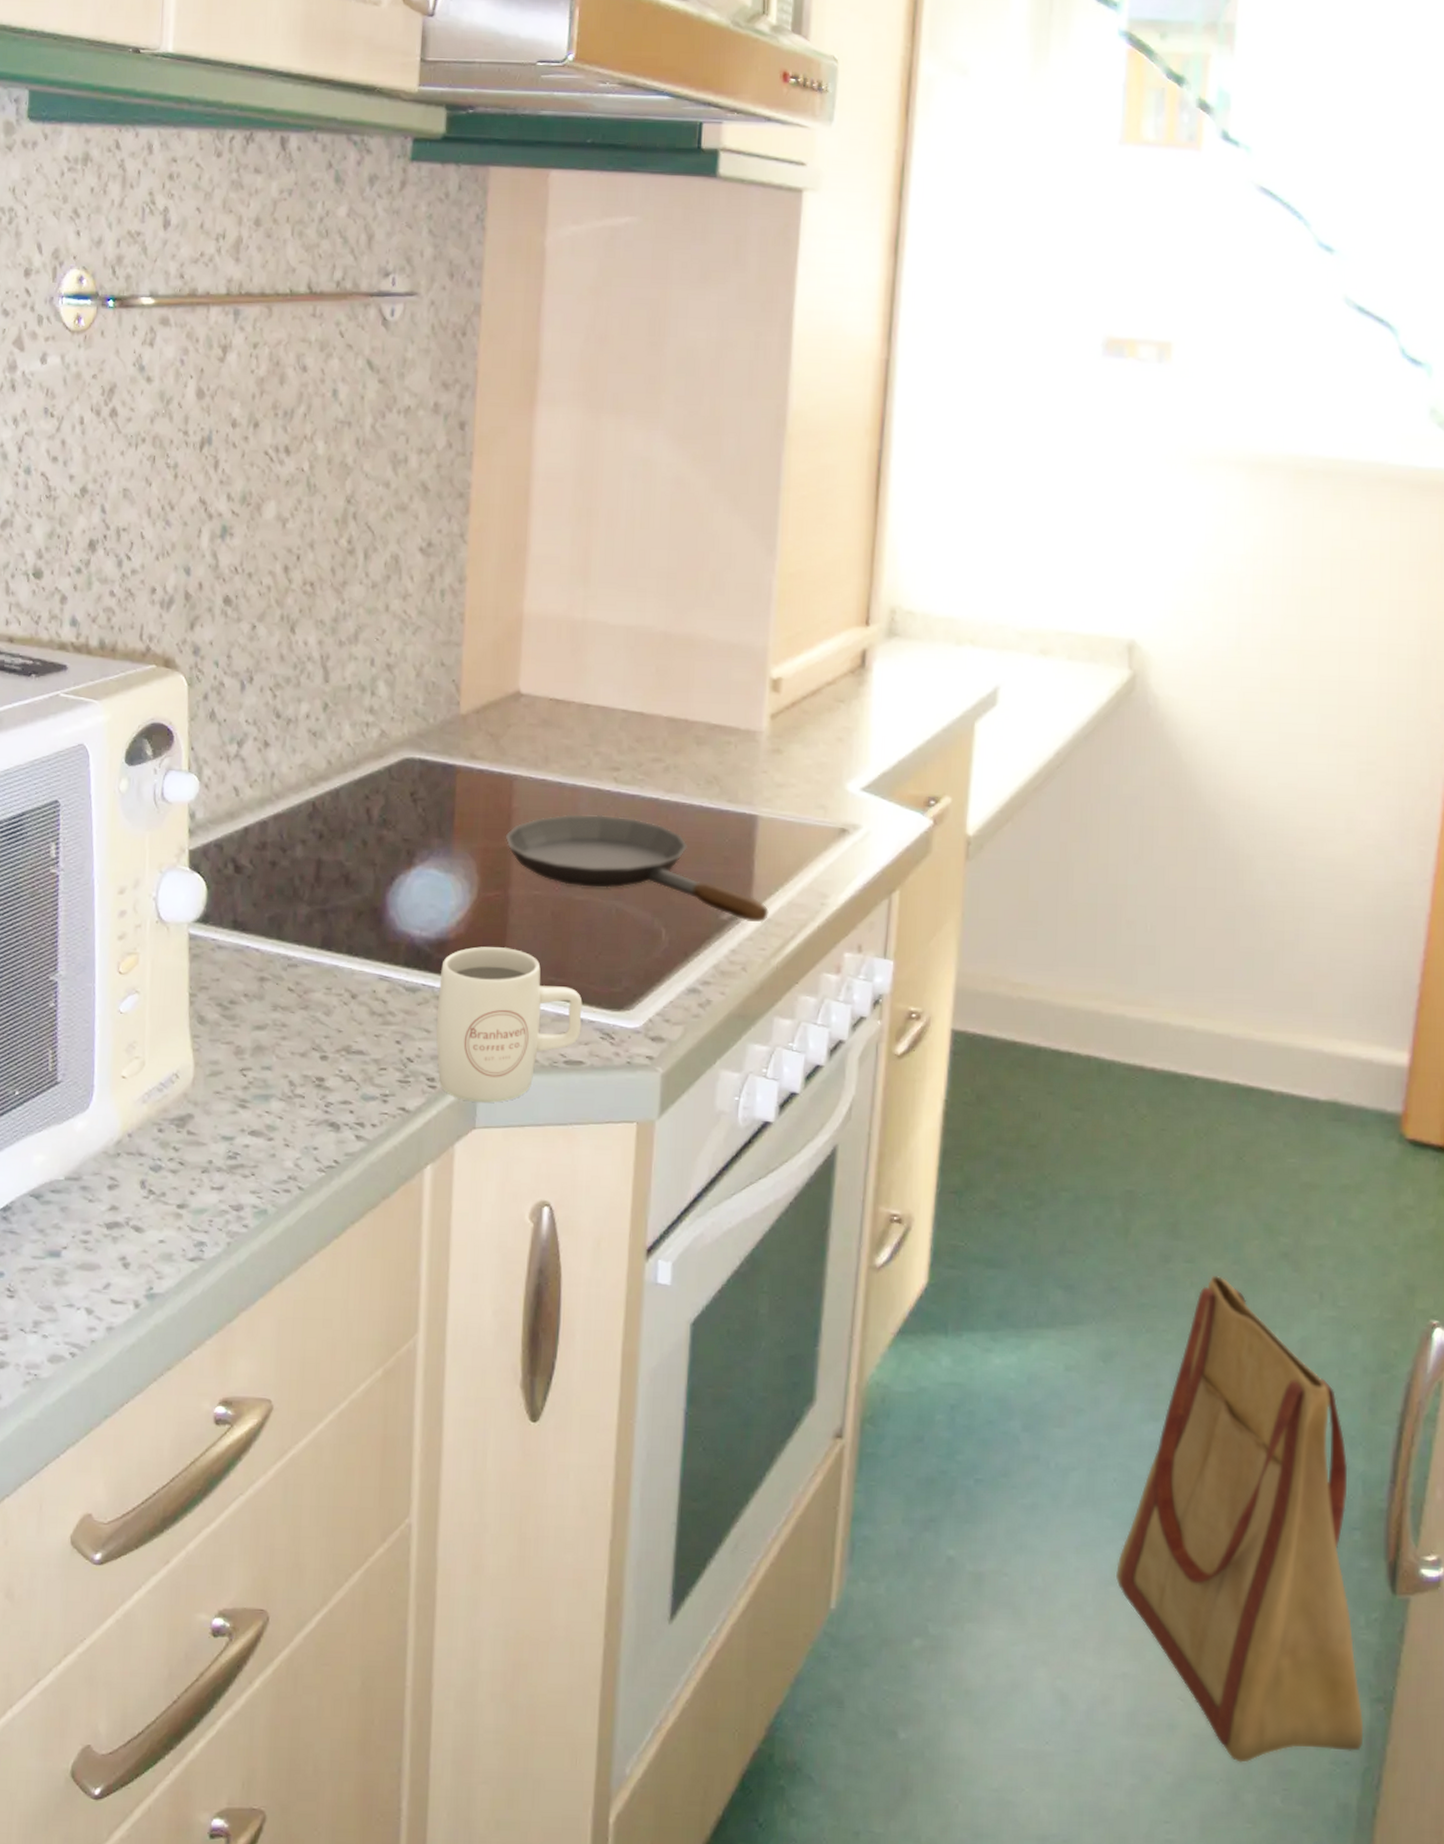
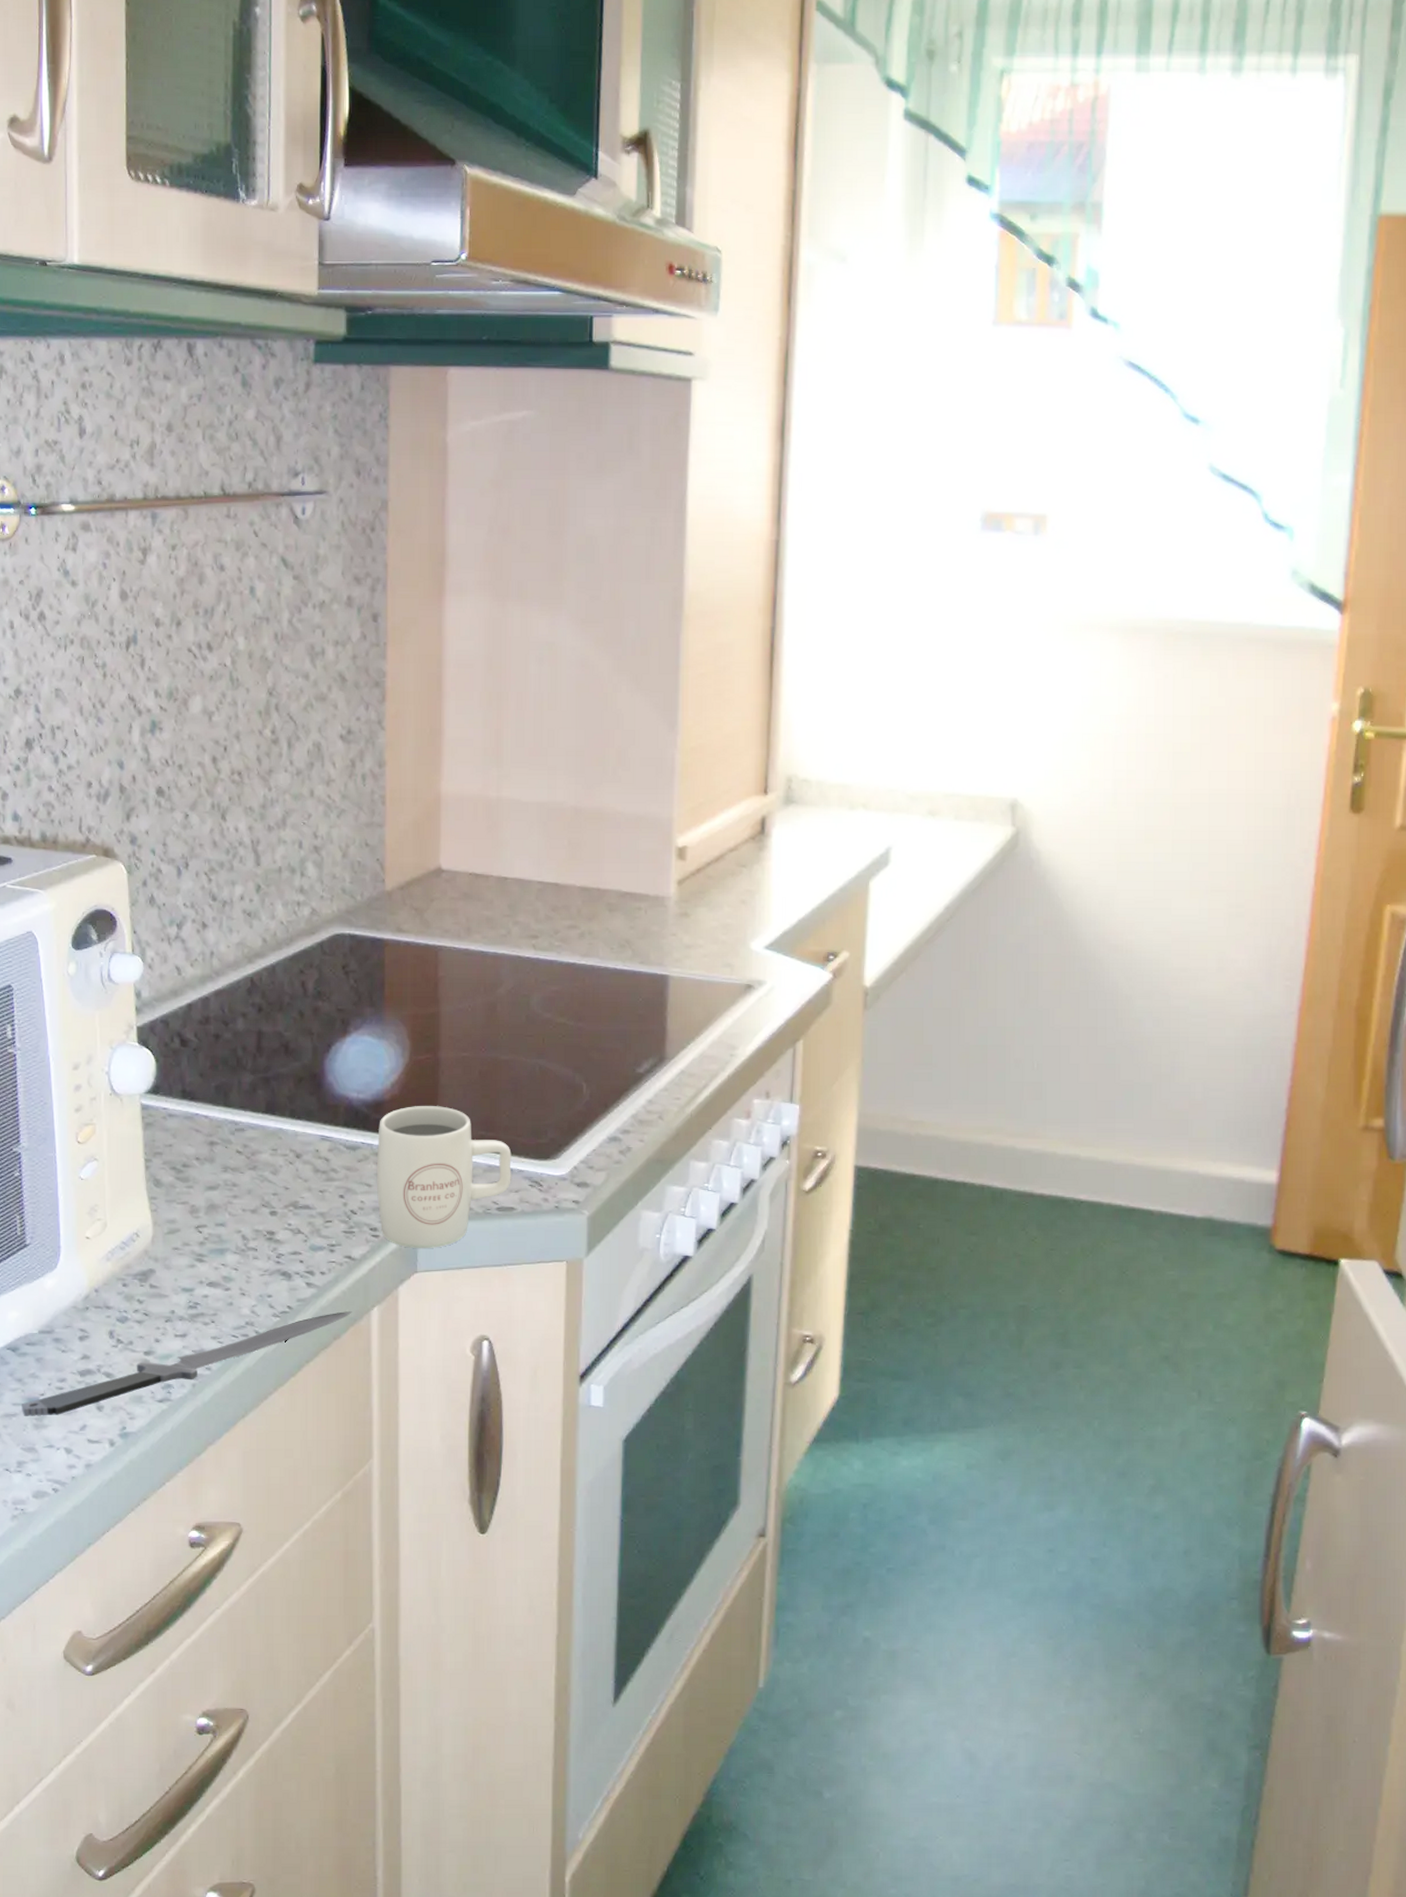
knife: none [41,1168,404,1272] -> present [22,1311,352,1416]
frying pan: present [505,814,769,923] -> none [433,979,682,1075]
shopping bag: present [1116,1275,1364,1763] -> none [1017,1378,1243,1806]

